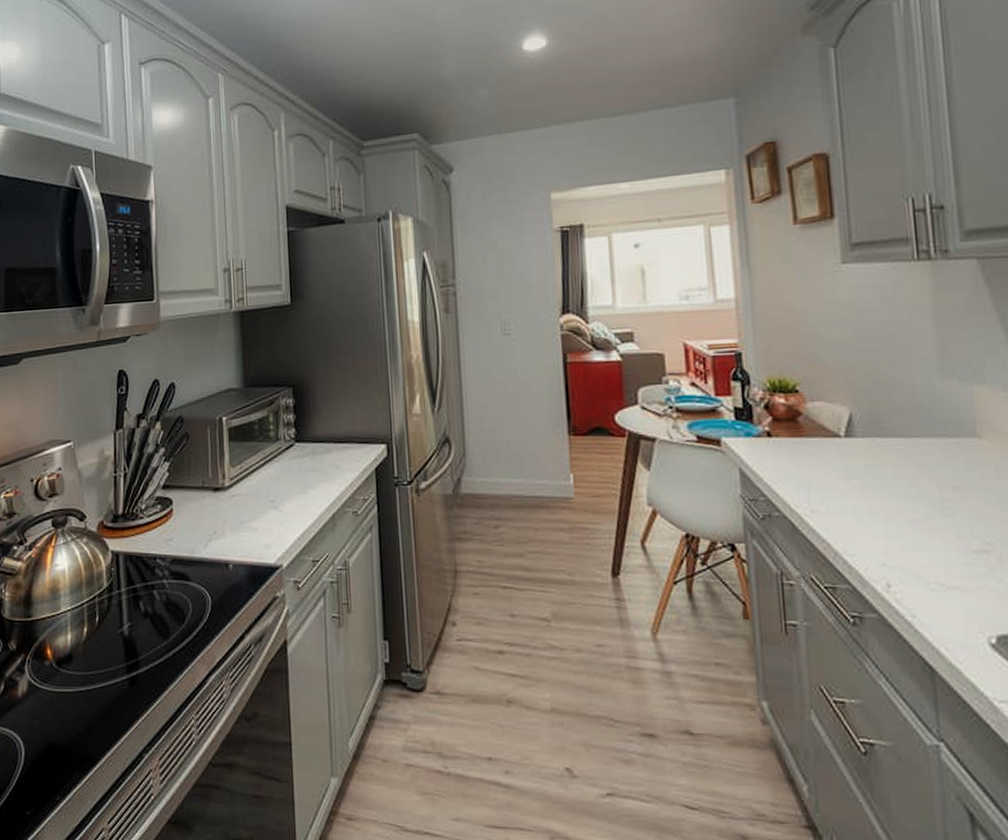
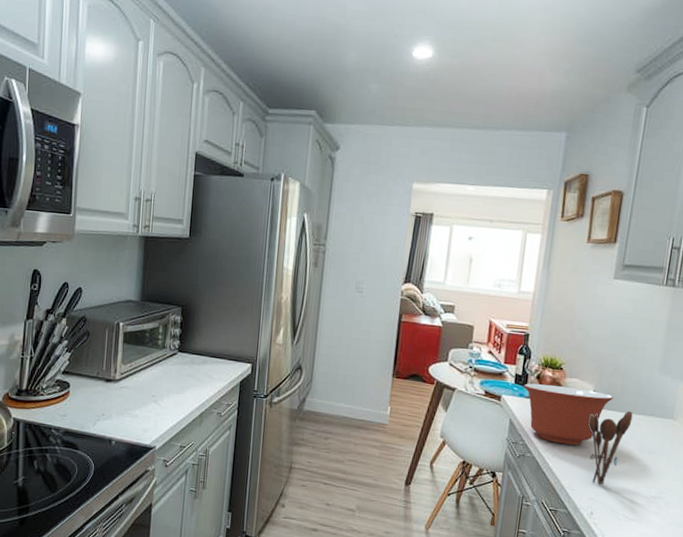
mixing bowl: none [749,414,882,492] -> present [524,383,614,445]
utensil holder: none [851,434,917,544] -> present [587,411,633,486]

